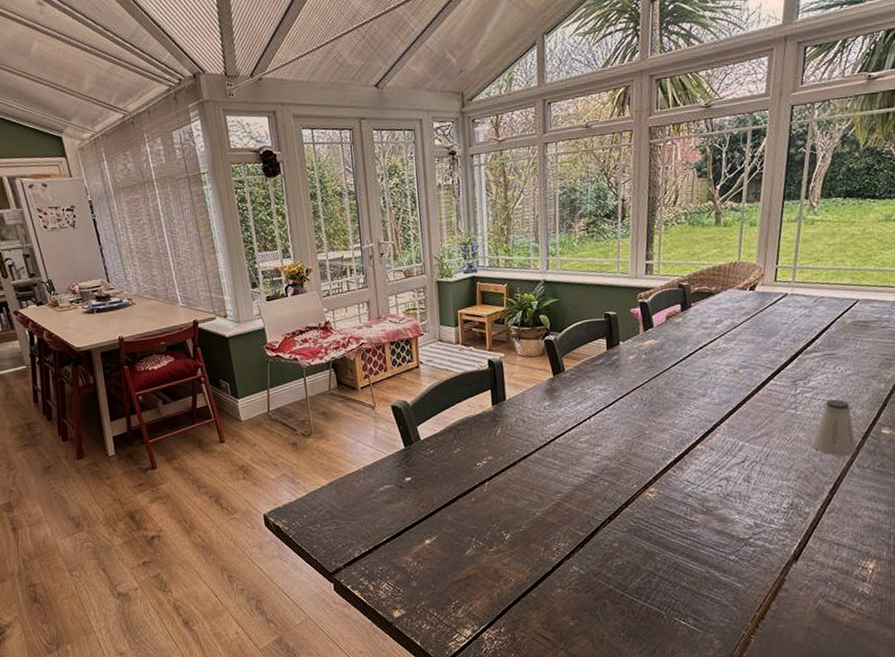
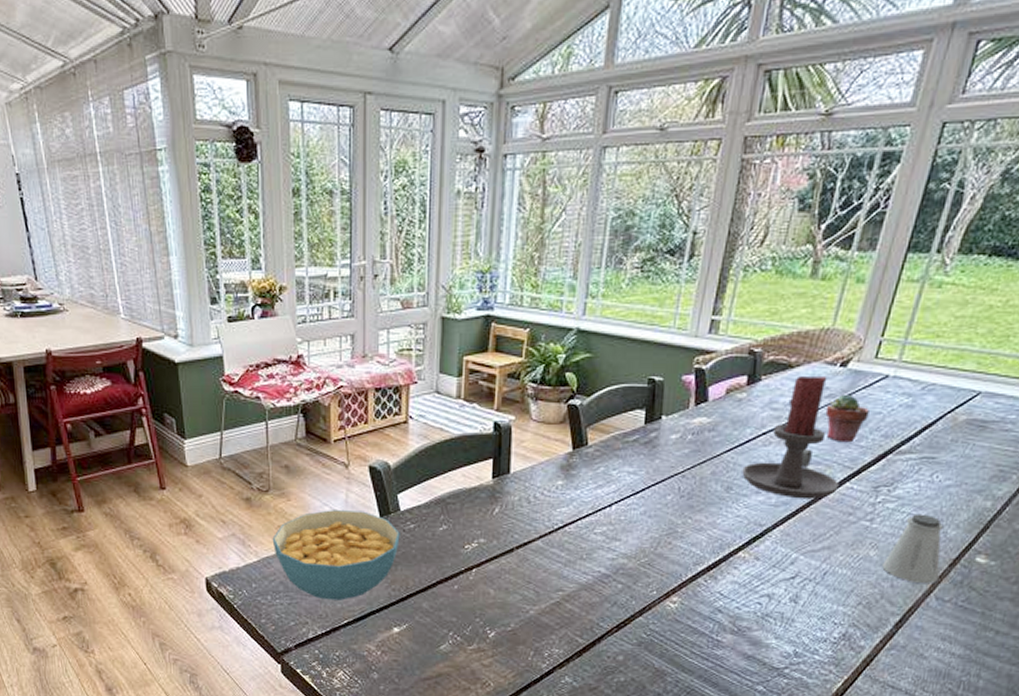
cereal bowl: none [317,443,423,522] -> present [272,509,400,600]
candle holder: none [688,299,766,397] -> present [742,376,839,500]
potted succulent: none [744,312,778,349] -> present [825,395,869,443]

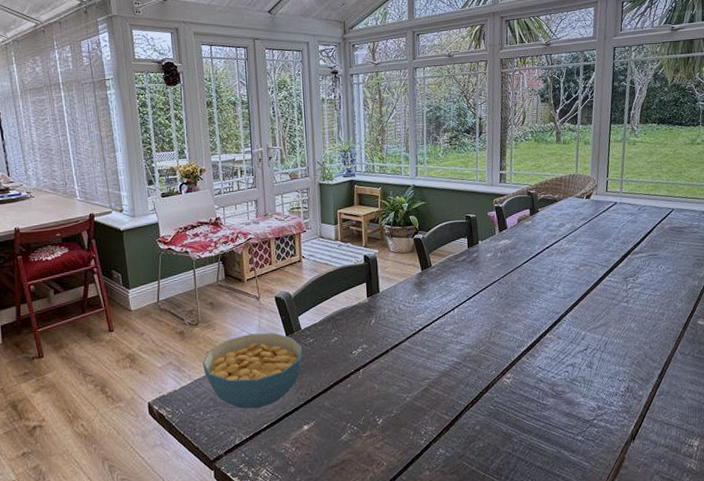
candle holder: present [742,376,839,500] -> none [538,206,602,292]
potted succulent: present [825,395,869,443] -> none [583,217,610,250]
saltshaker: present [882,513,943,584] -> none [641,294,679,344]

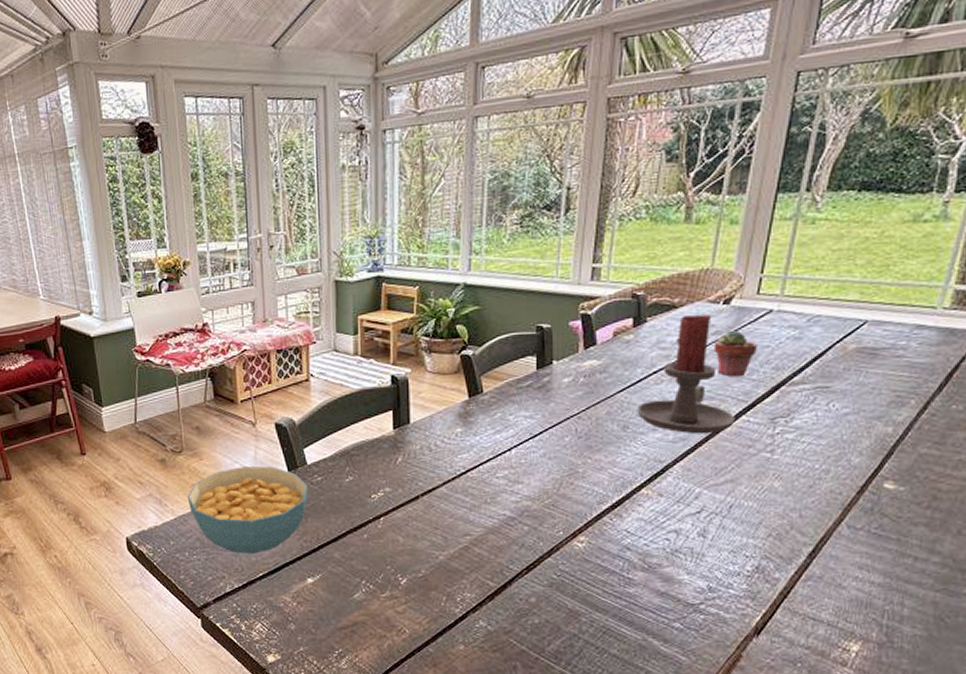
candle holder: none [538,206,602,292] -> present [637,315,735,434]
potted succulent: none [583,217,610,250] -> present [713,331,757,377]

